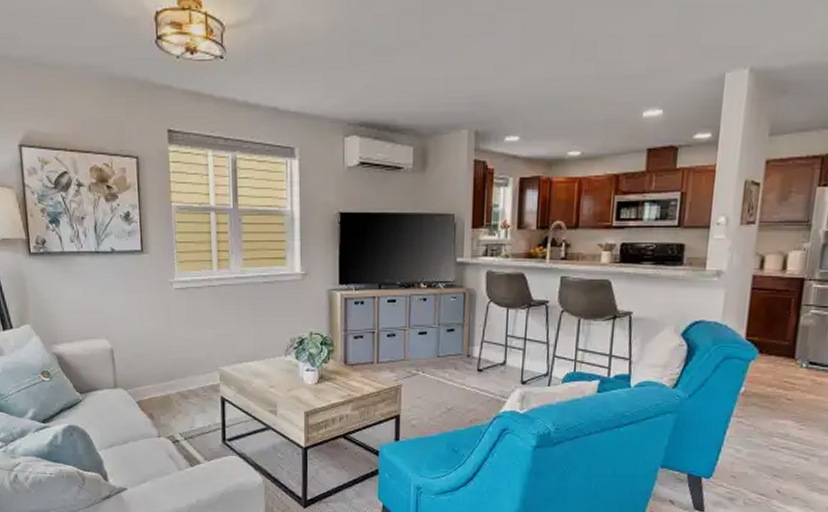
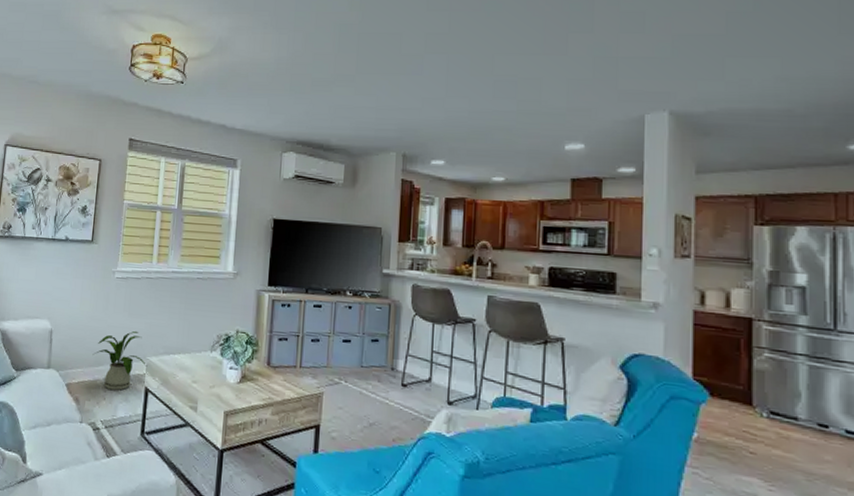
house plant: none [160,342,221,402] -> present [92,330,147,391]

